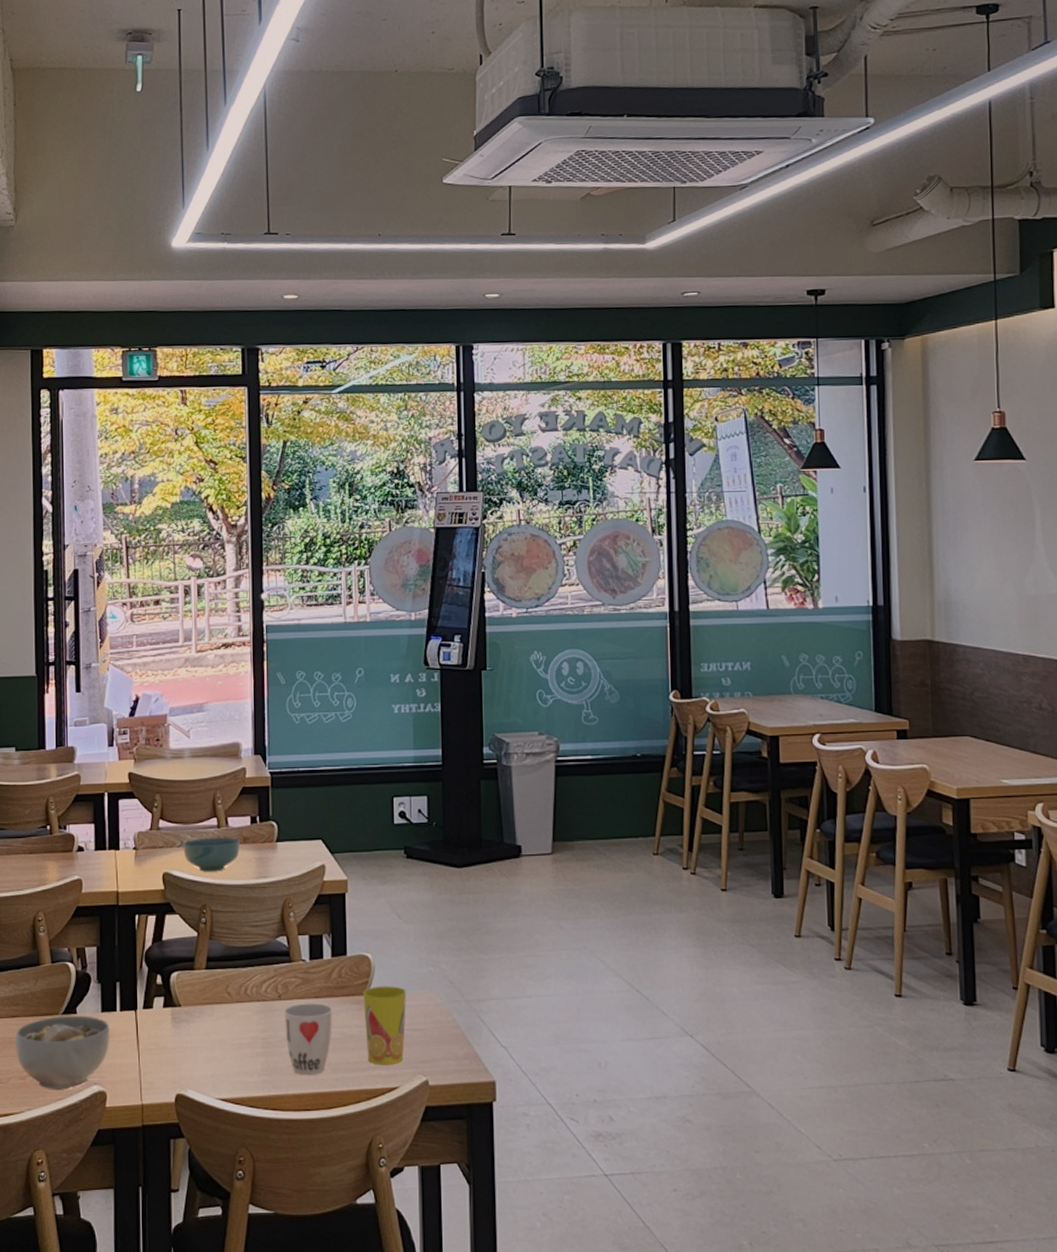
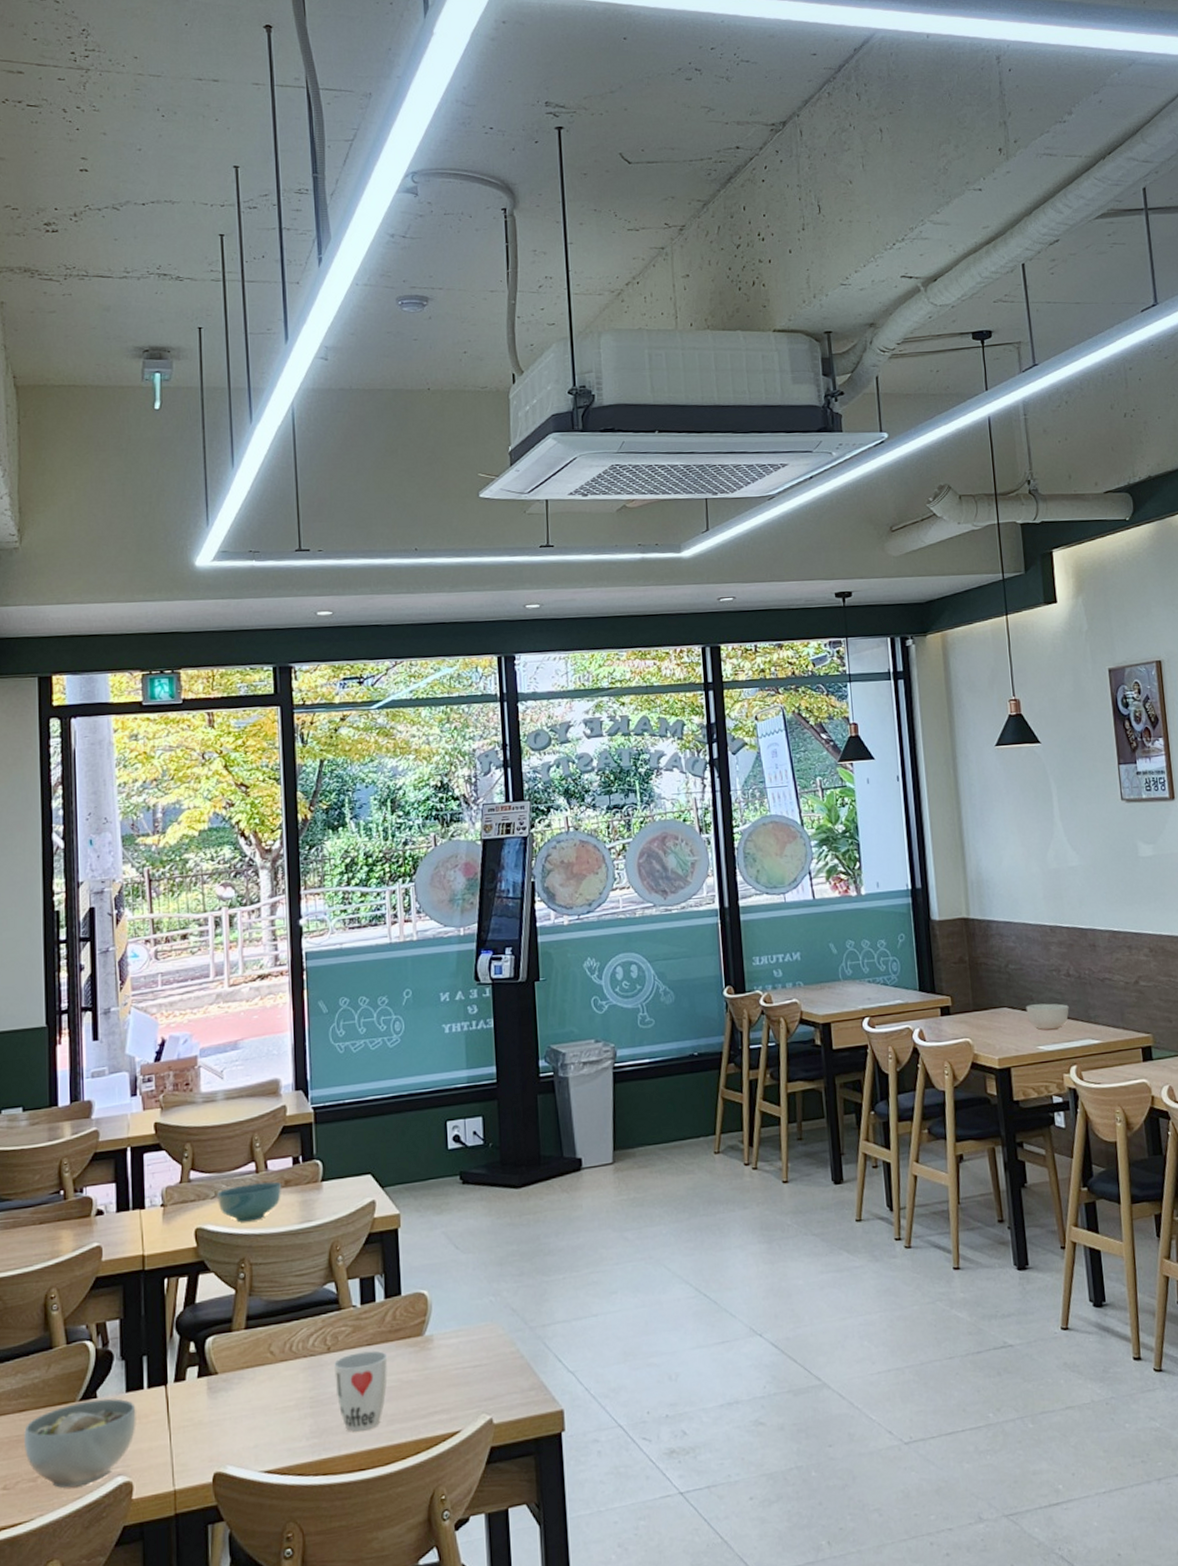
cup: present [363,986,407,1066] -> none [420,1321,467,1410]
bowl: none [991,736,1039,765] -> present [1026,1003,1069,1031]

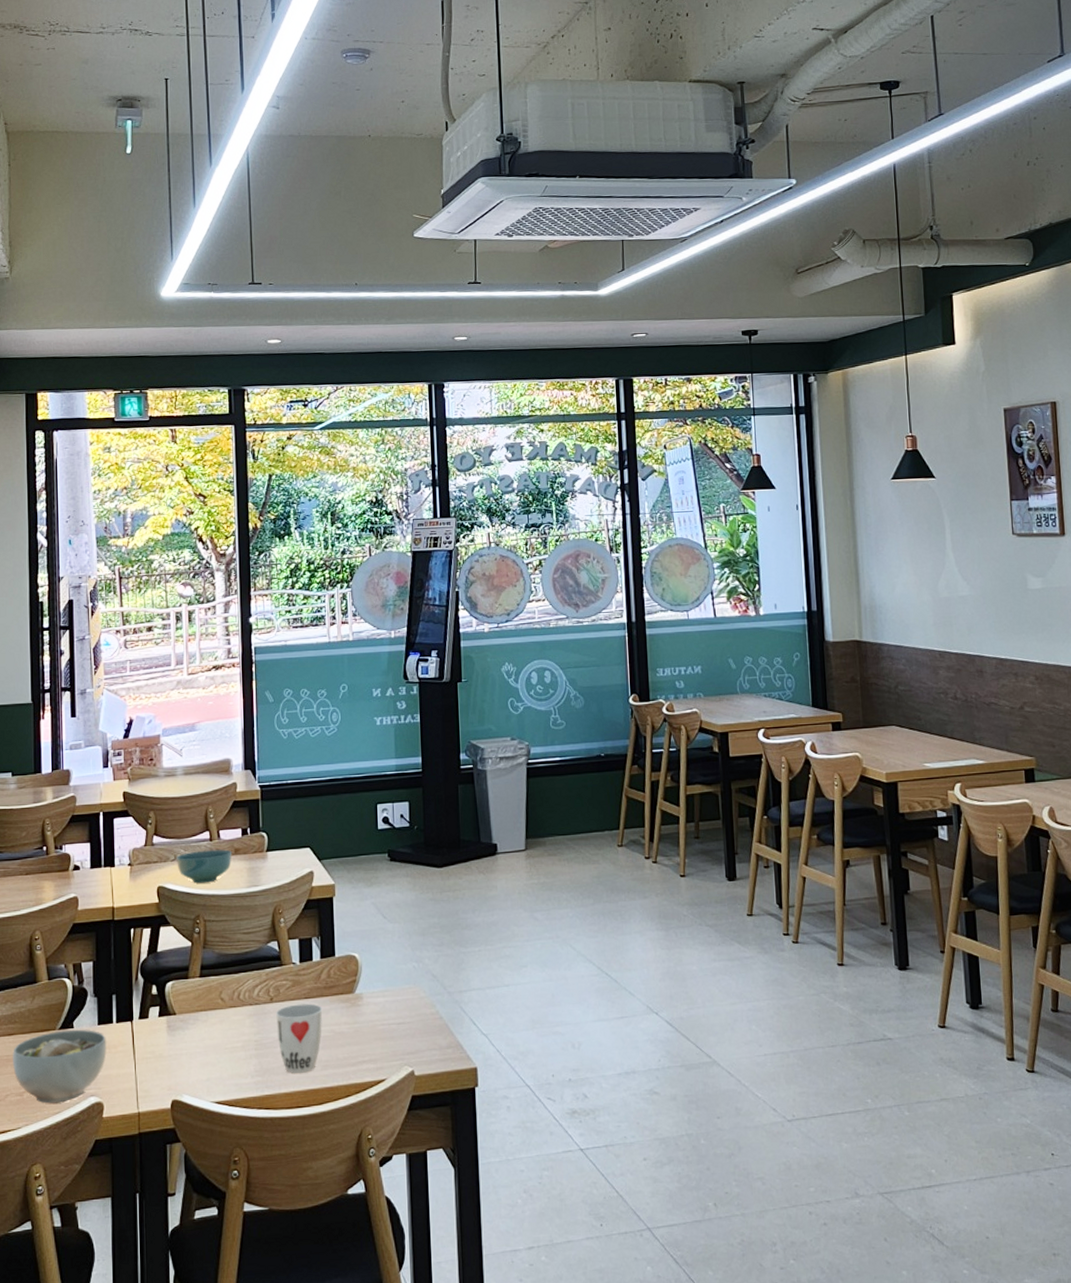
bowl: present [1026,1003,1069,1031] -> none [914,723,955,750]

